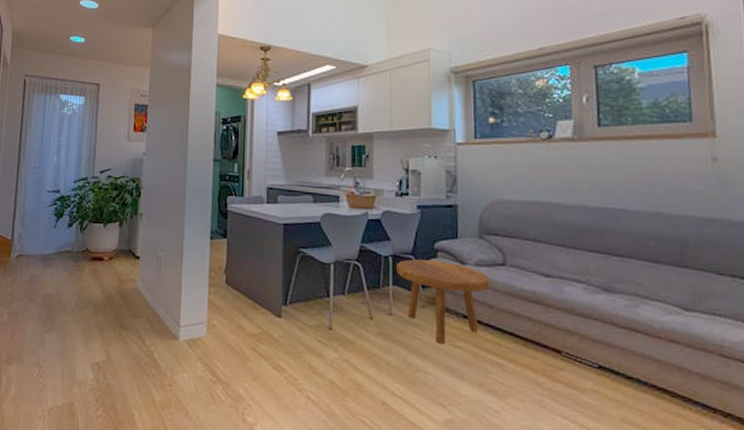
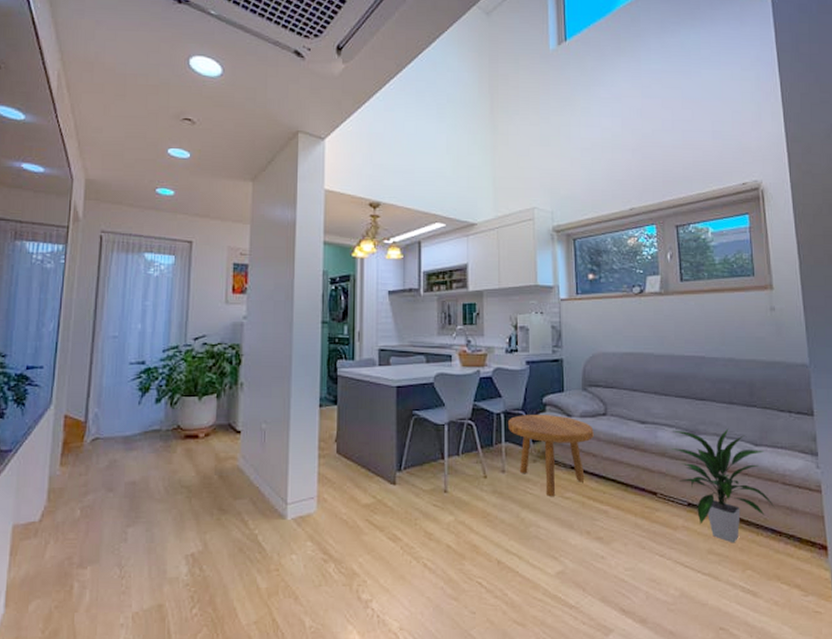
indoor plant: none [581,286,710,415] -> present [672,428,776,543]

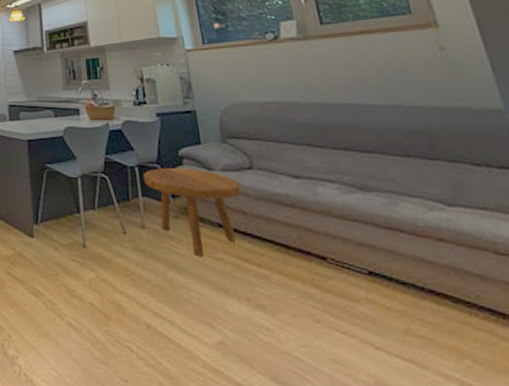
indoor plant: present [672,428,776,543] -> none [336,185,492,324]

